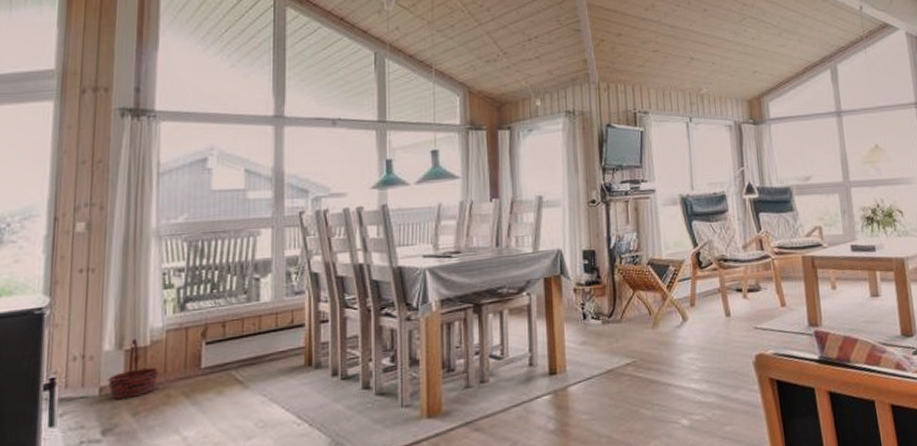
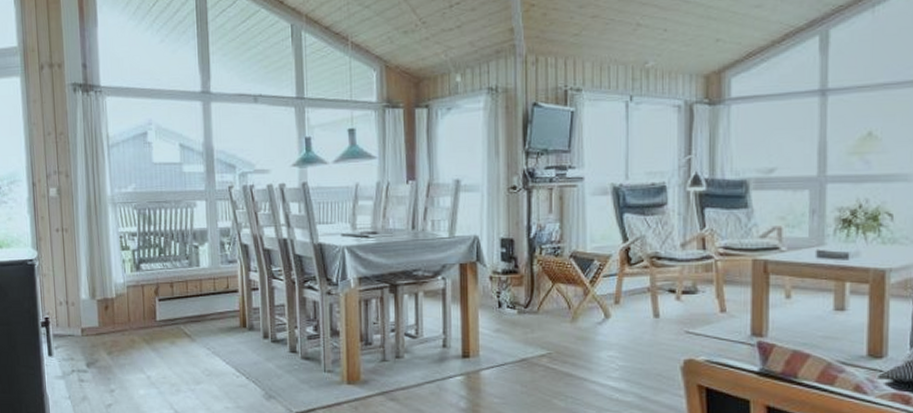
basket: present [107,339,159,399] -> none [86,291,125,339]

